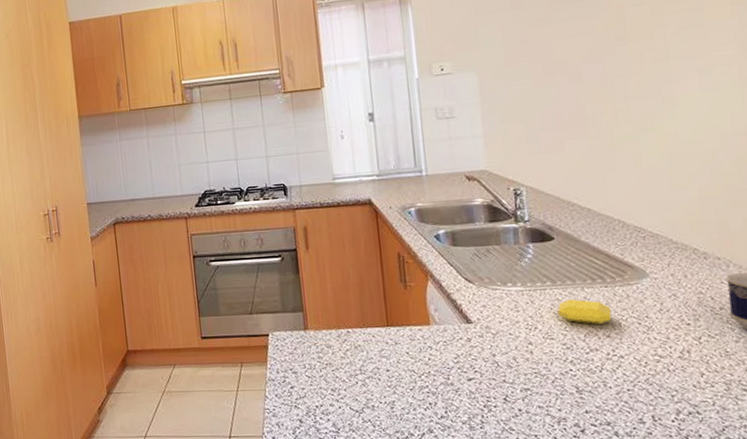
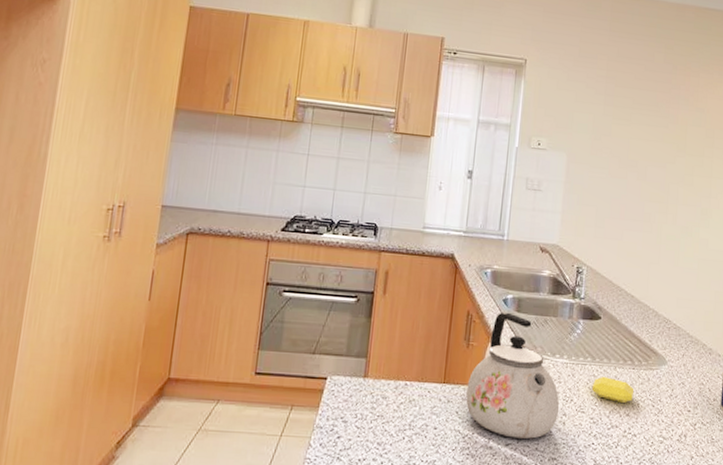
kettle: none [412,248,523,372] -> present [466,312,560,439]

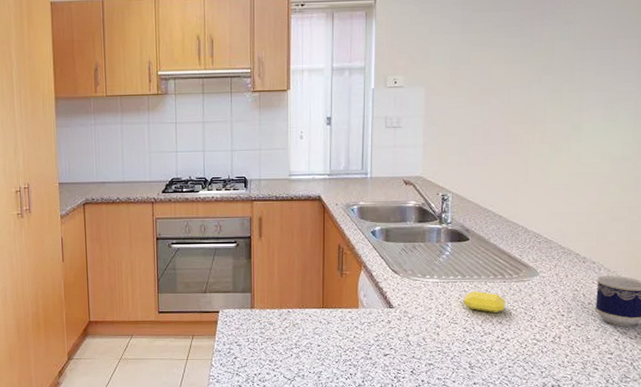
kettle: present [466,312,560,439] -> none [344,242,433,349]

